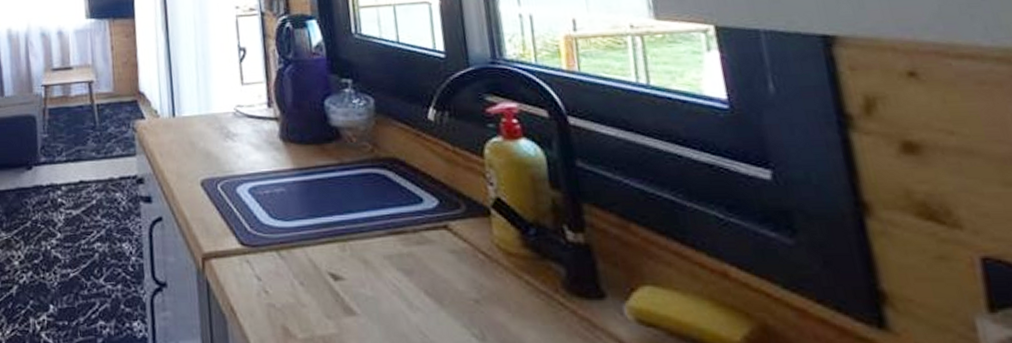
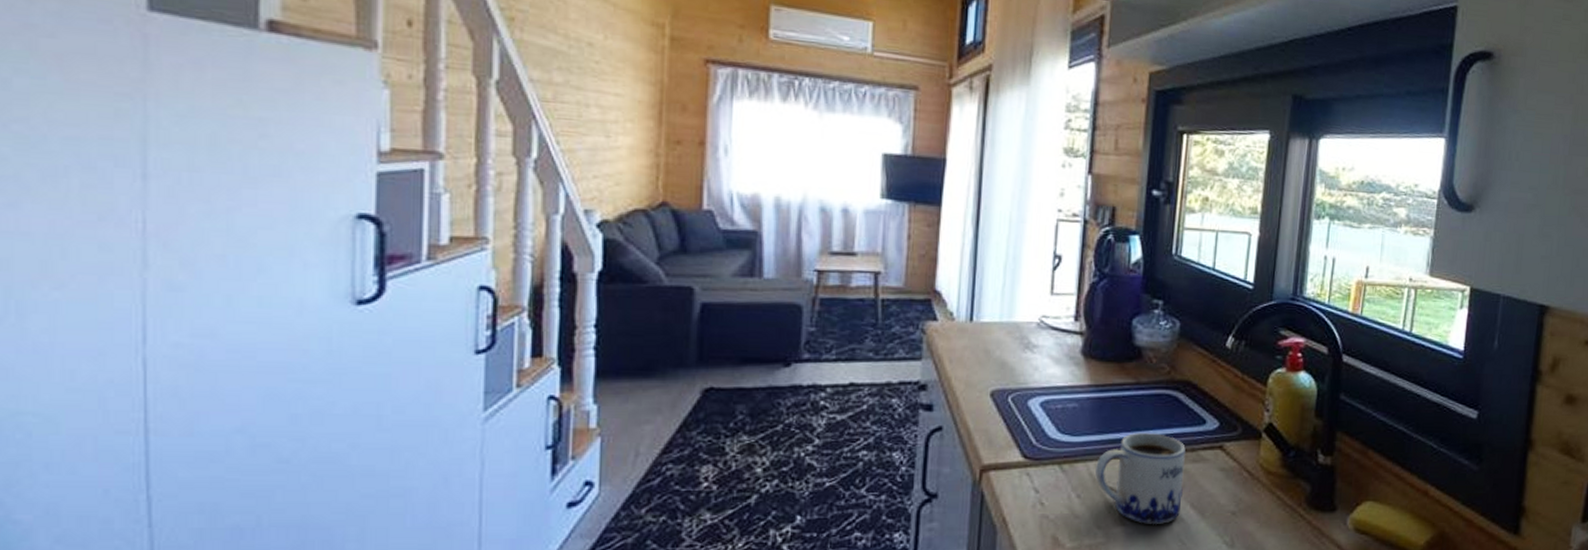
mug: none [313,214,414,313] -> present [1095,432,1187,524]

